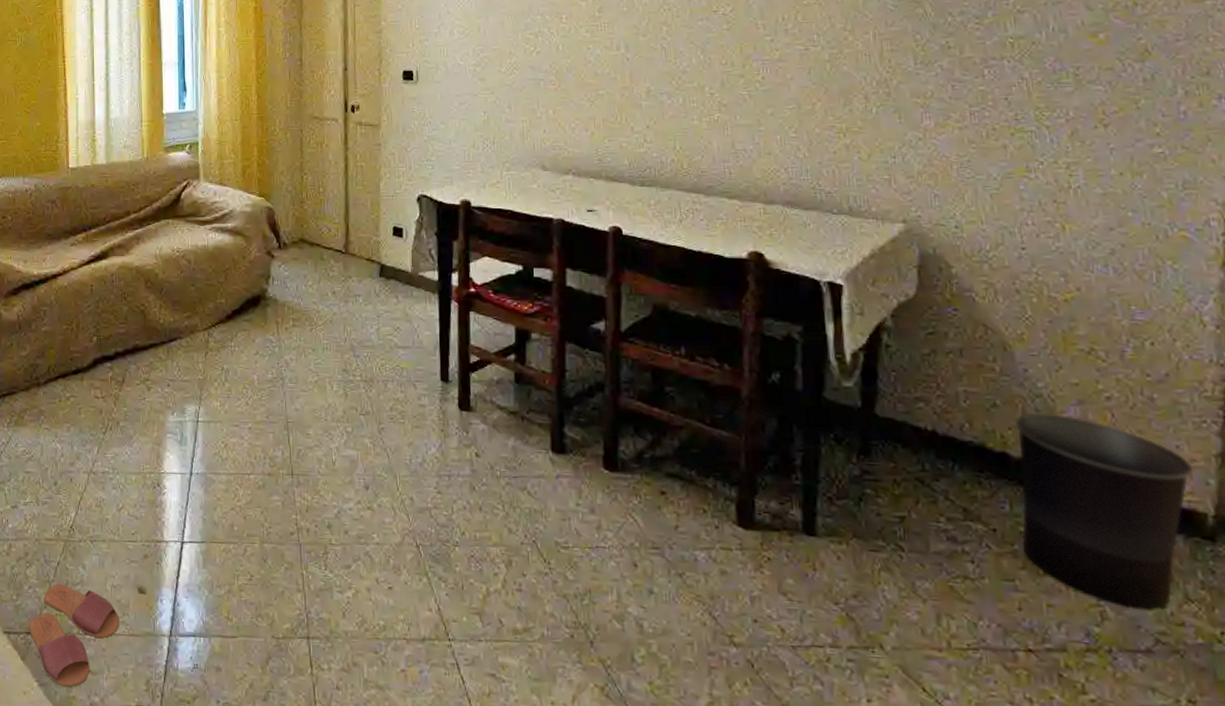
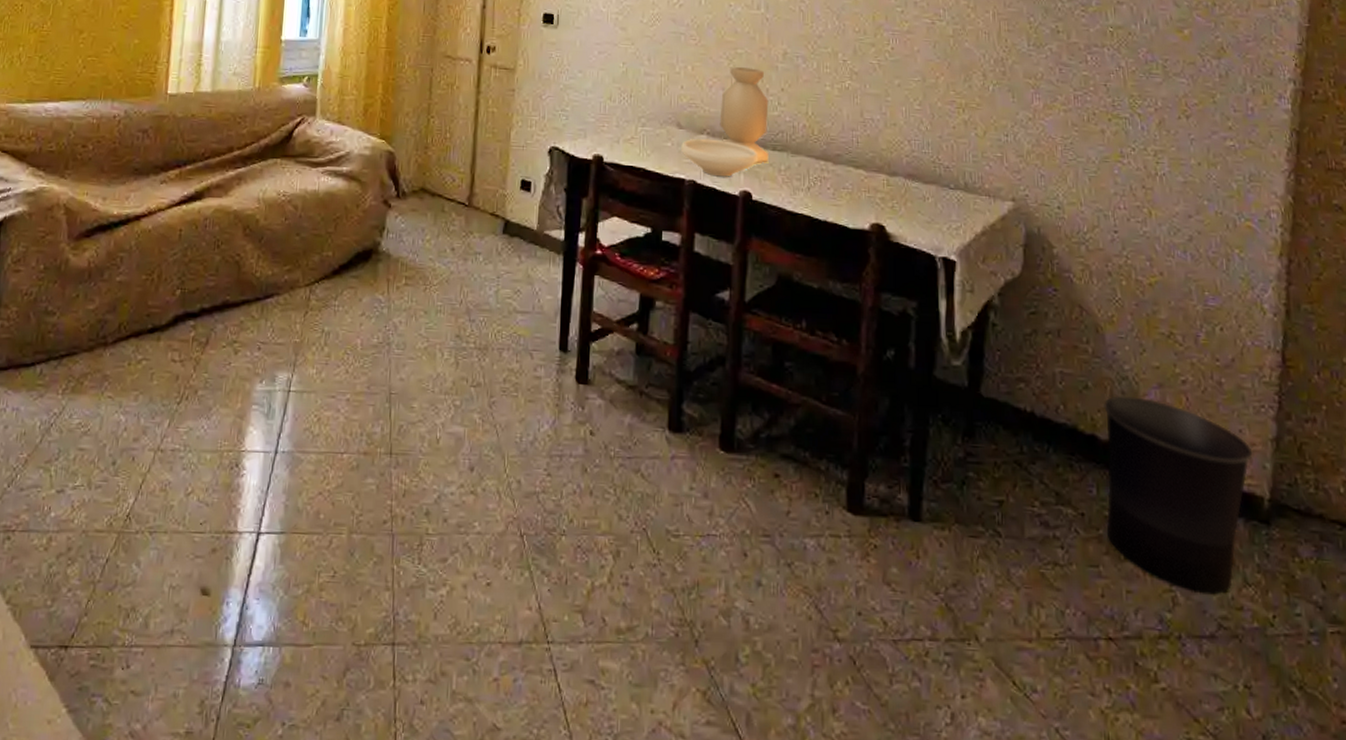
slippers: present [29,583,119,688] -> none [62,585,175,713]
bowl: none [547,178,627,214] -> present [681,138,759,177]
vase: none [584,107,637,199] -> present [719,66,769,163]

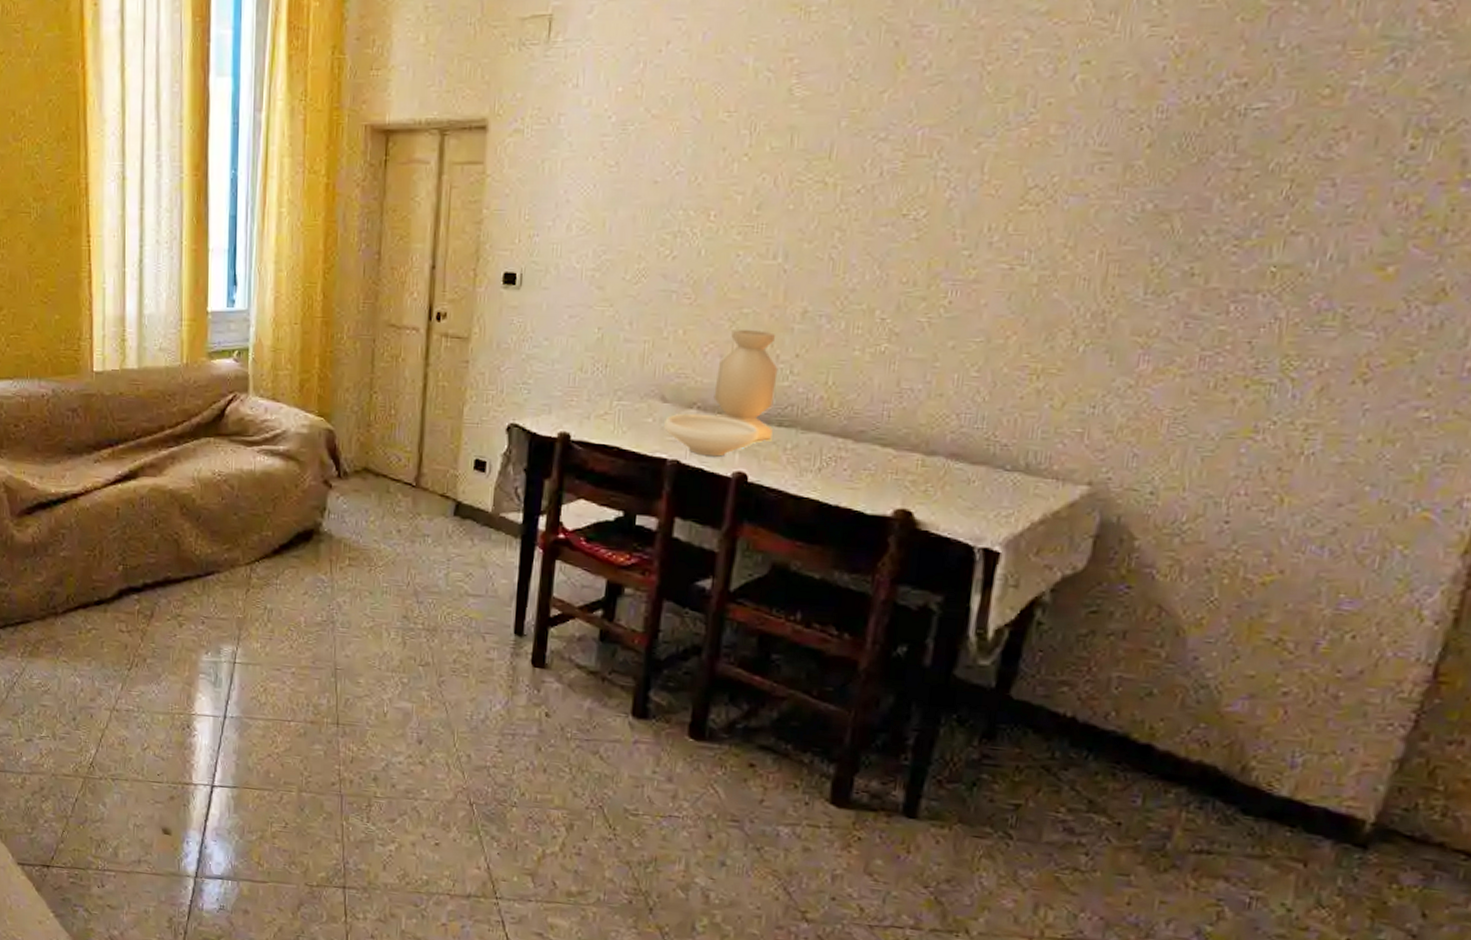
waste bin: present [1104,396,1253,594] -> none [1146,705,1364,912]

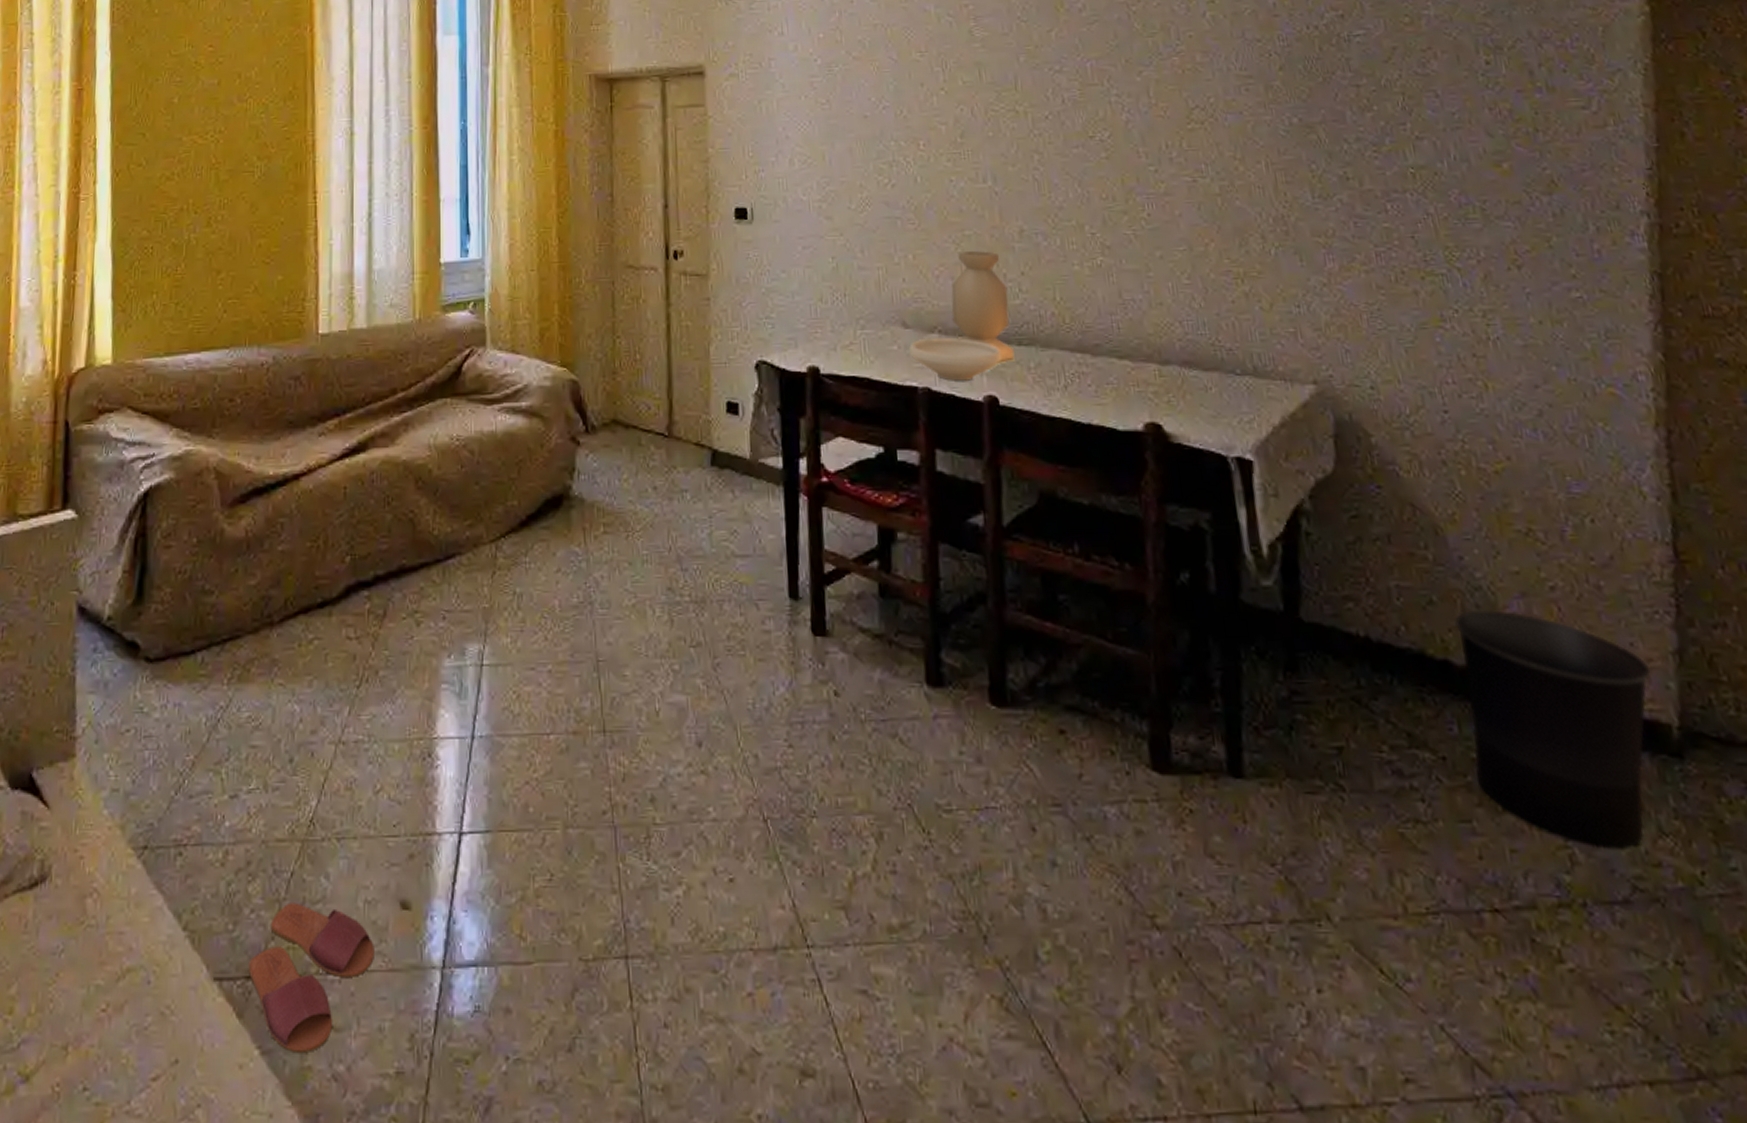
slippers: none [44,819,142,920] -> present [249,903,374,1054]
waste bin: none [1146,705,1364,912] -> present [1454,610,1652,848]

